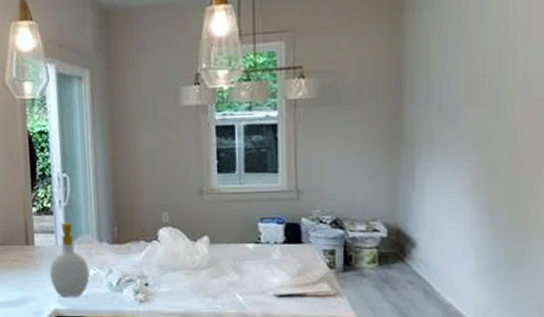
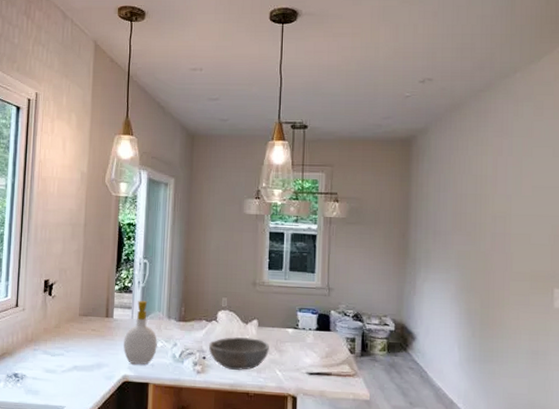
bowl: none [150,258,225,296] -> present [208,337,269,370]

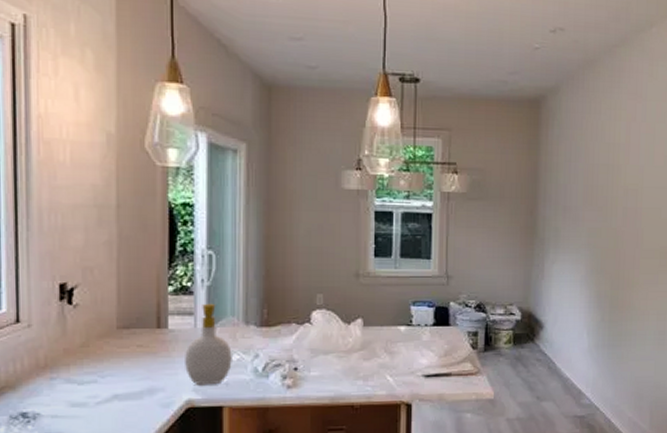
bowl: present [208,337,269,370] -> none [300,340,377,380]

